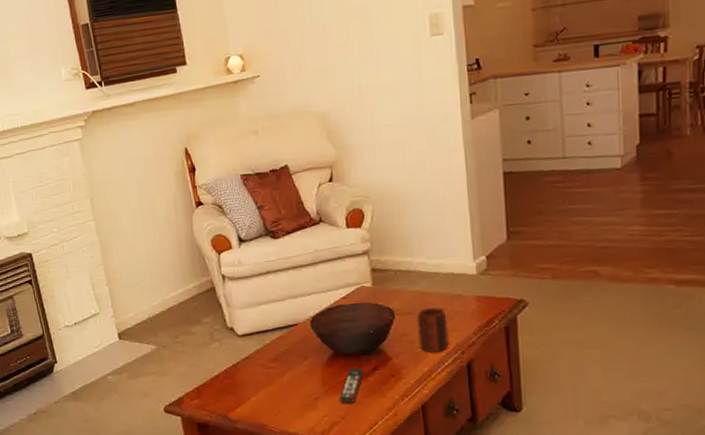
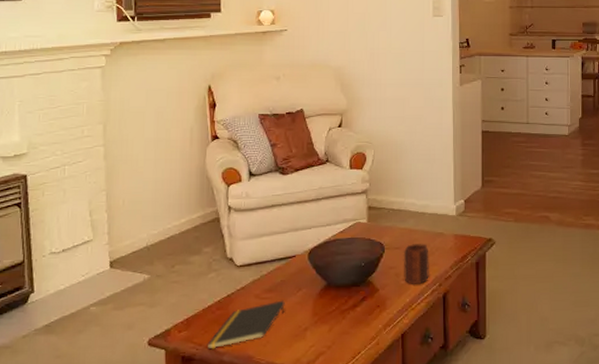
notepad: none [219,369,293,417] -> present [207,300,285,350]
remote control: present [339,367,364,403] -> none [327,298,352,333]

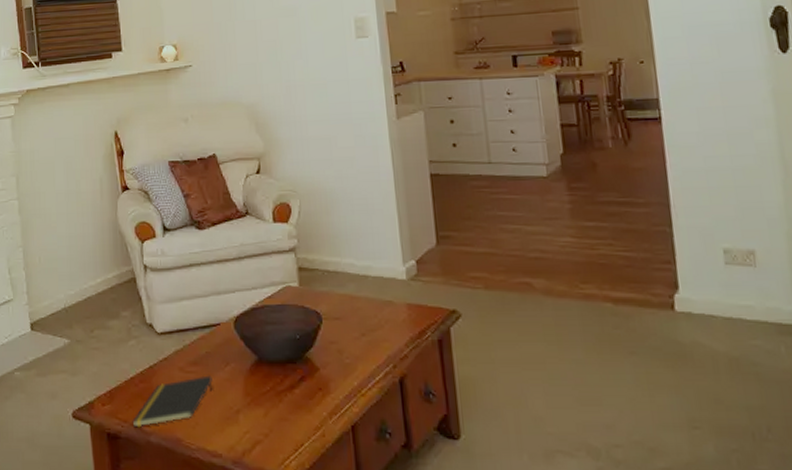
mug: present [403,244,429,284] -> none [344,314,380,364]

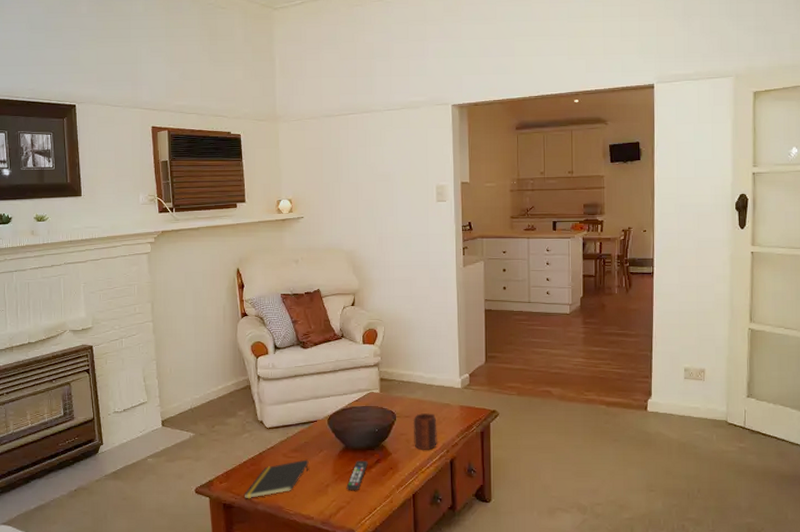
remote control: none [262,377,289,418] -> present [346,460,368,490]
mug: none [344,314,380,364] -> present [413,413,437,450]

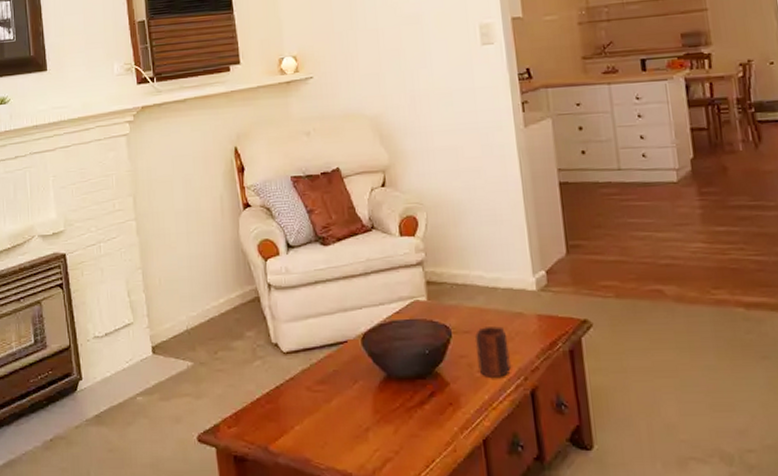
notepad: present [244,459,309,499] -> none [259,394,341,449]
remote control: present [346,460,368,490] -> none [392,393,419,435]

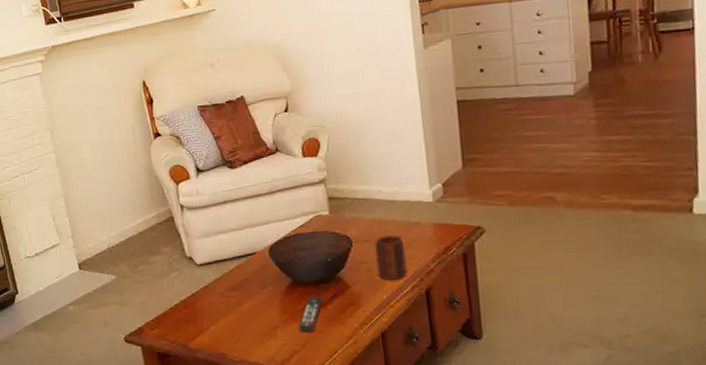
remote control: none [392,393,419,435] -> present [298,296,323,331]

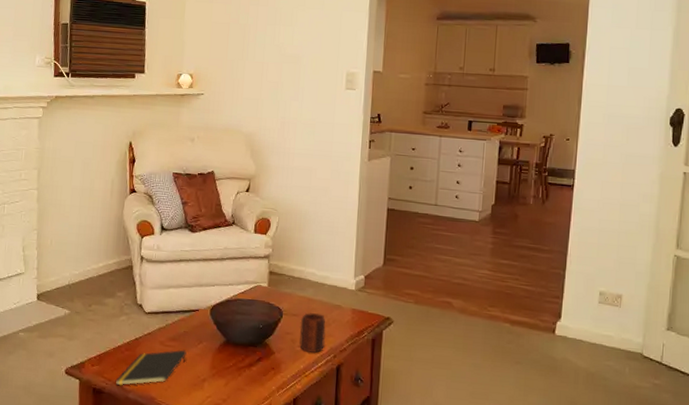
notepad: none [179,298,252,347] -> present [115,349,187,386]
remote control: present [298,296,323,331] -> none [223,356,249,388]

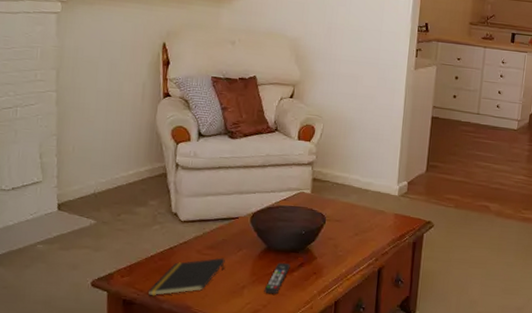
remote control: none [223,356,249,388] -> present [264,262,291,293]
mug: present [299,313,326,353] -> none [342,218,369,257]

